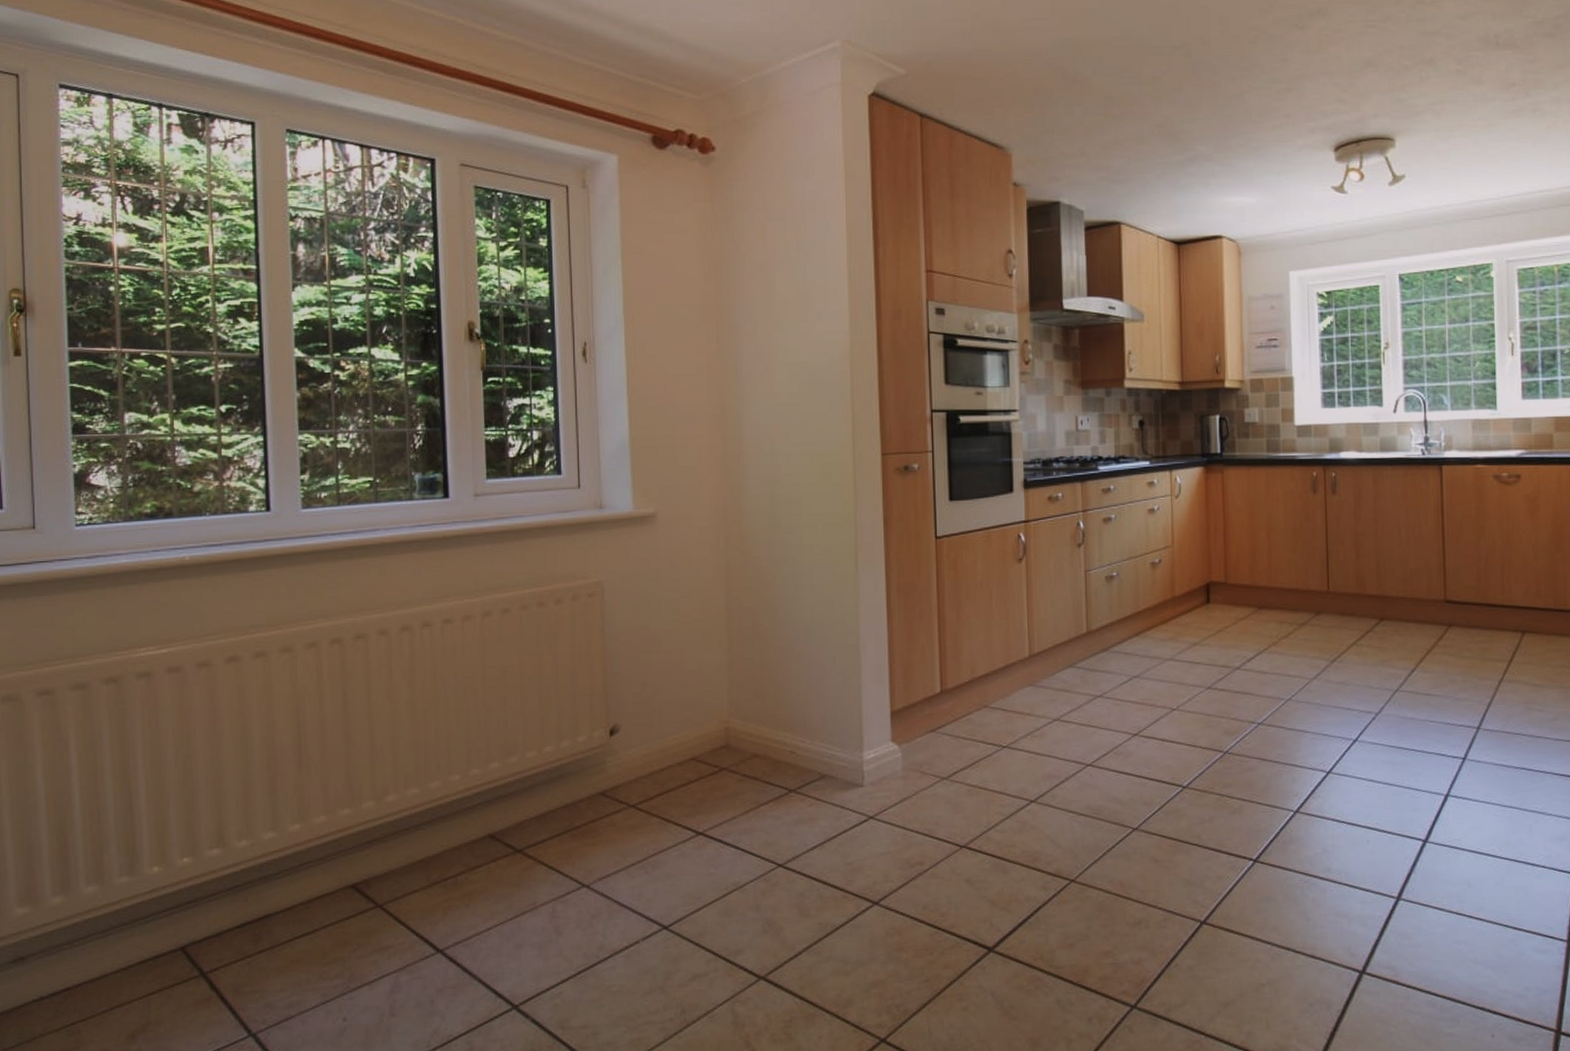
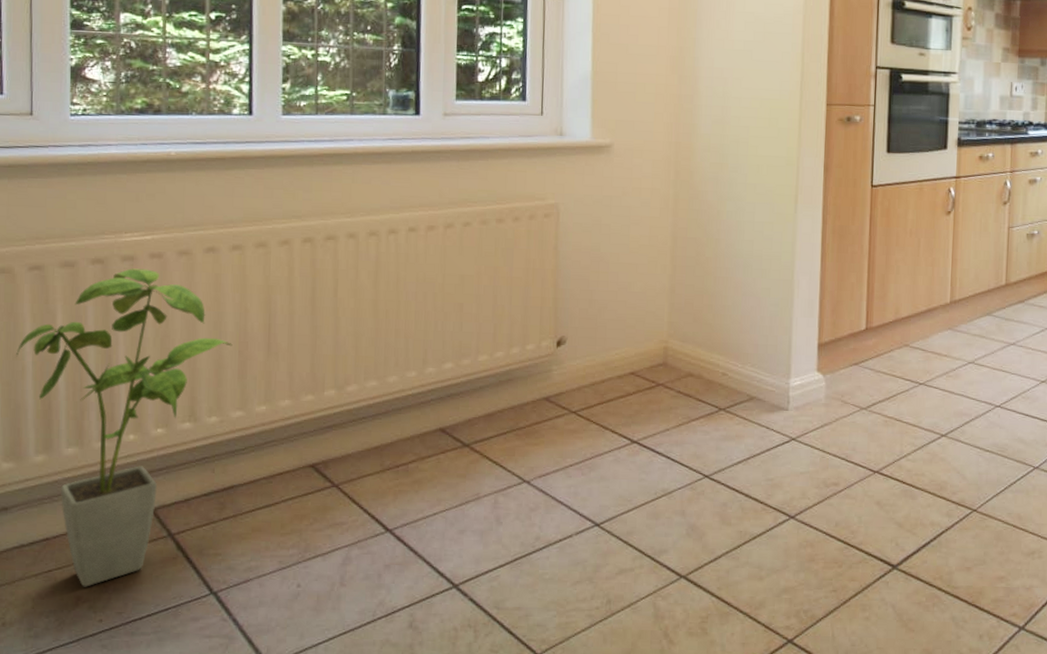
house plant: none [27,685,260,1039] -> present [16,268,232,587]

